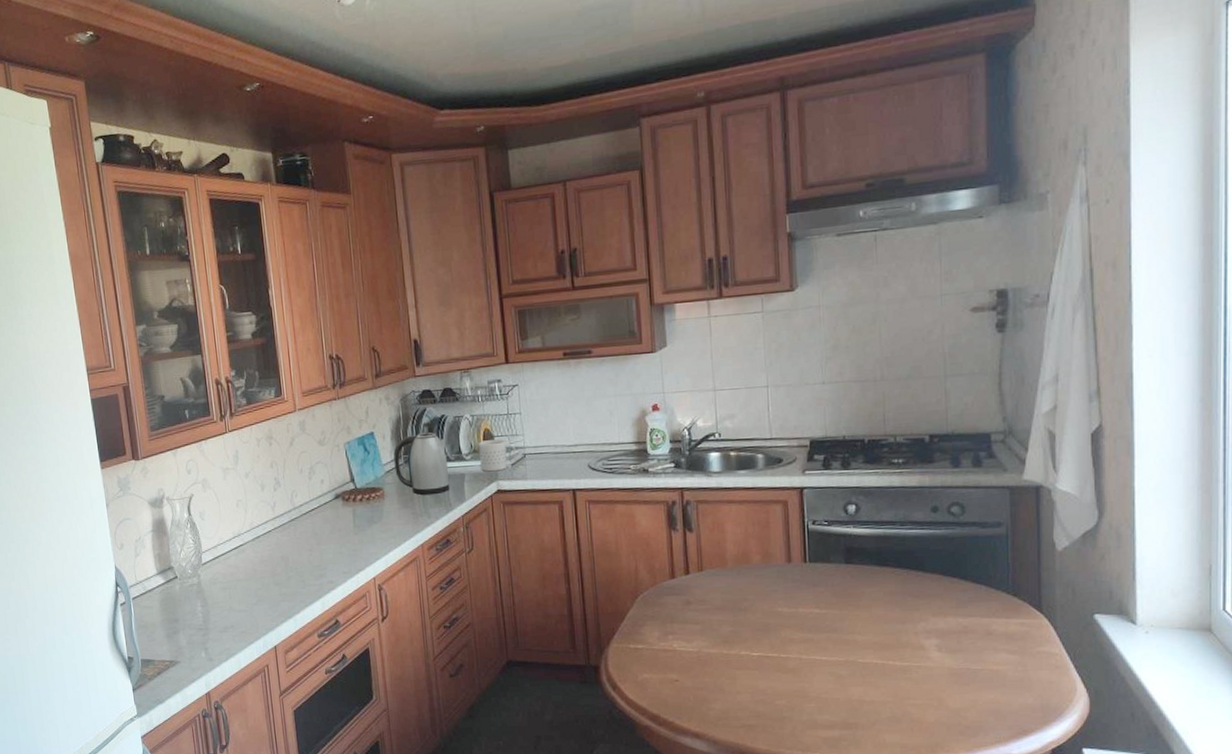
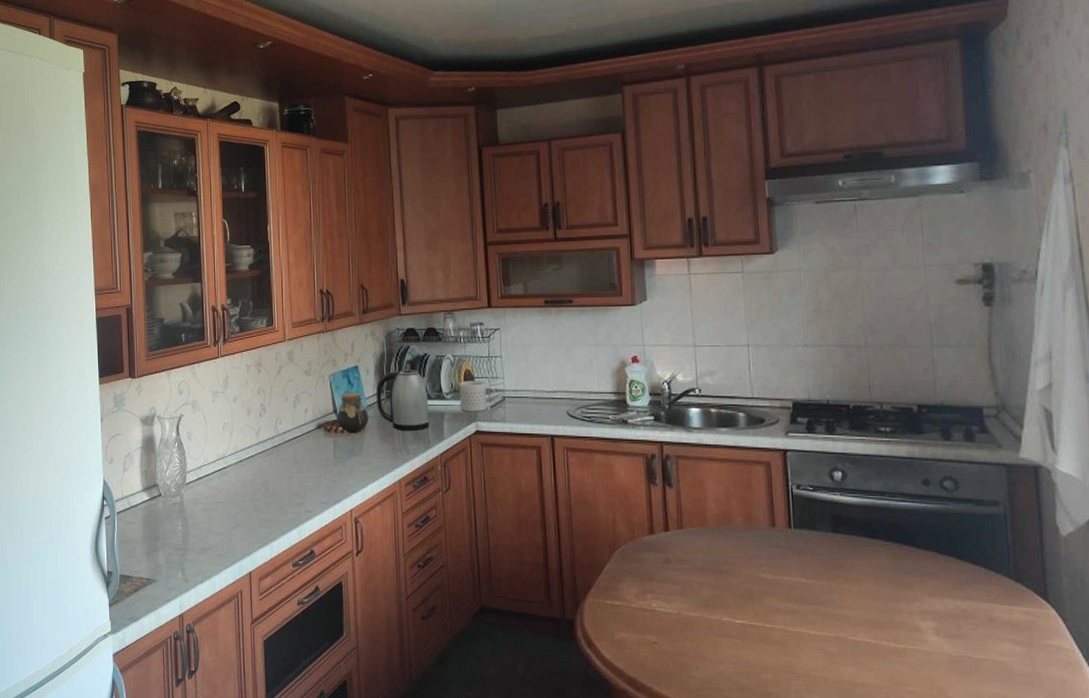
jar: none [355,459,388,501] -> present [337,392,369,432]

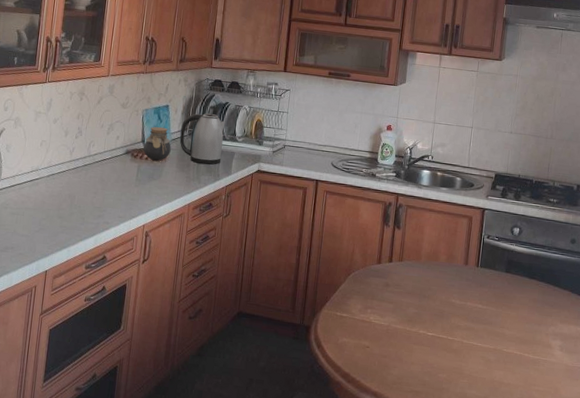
mug: present [459,381,496,412] -> none [248,128,279,155]

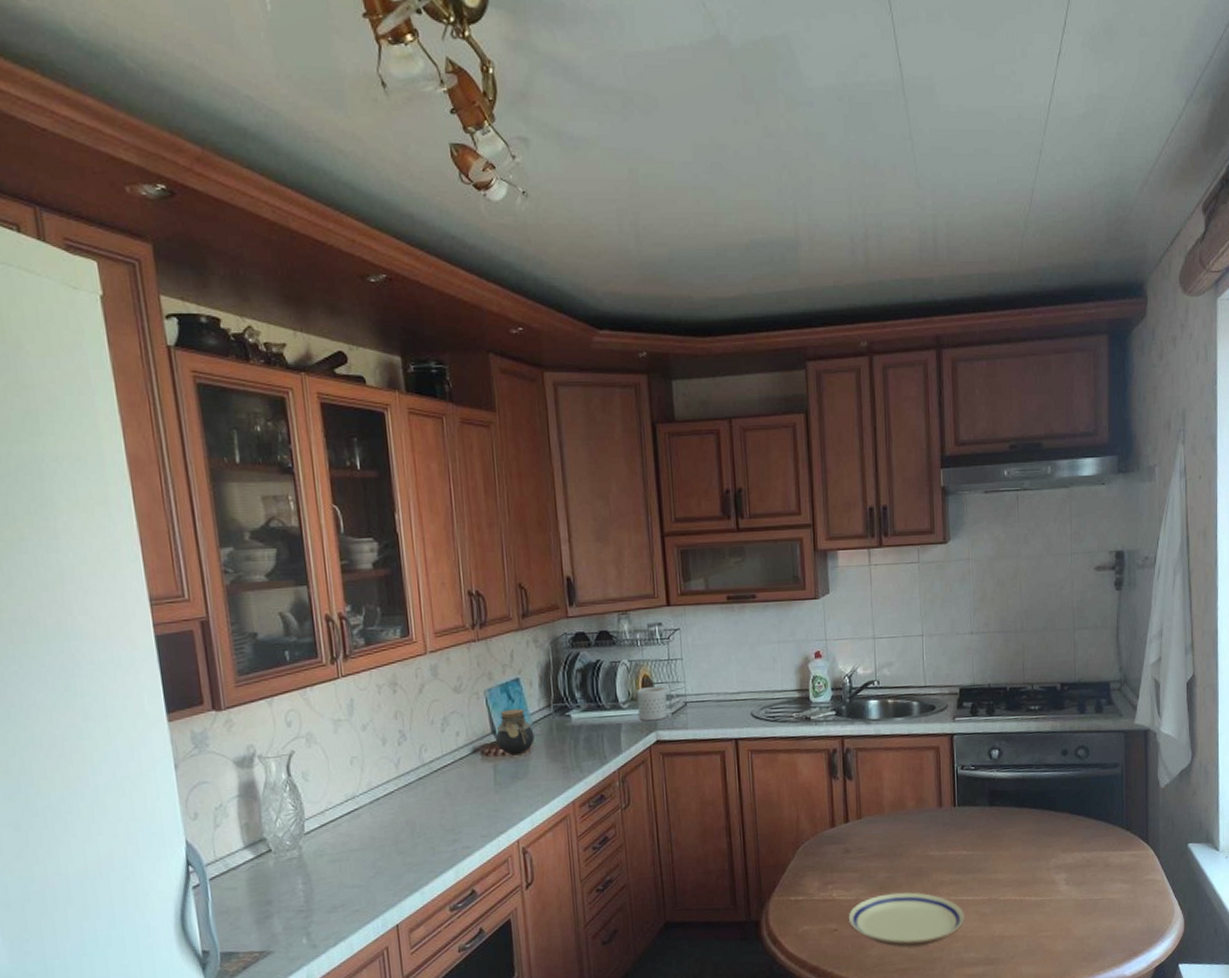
kettle: present [179,113,226,165] -> none [542,678,605,747]
mug: none [248,128,279,155] -> present [637,686,677,721]
plate: none [379,326,473,376] -> present [848,892,964,947]

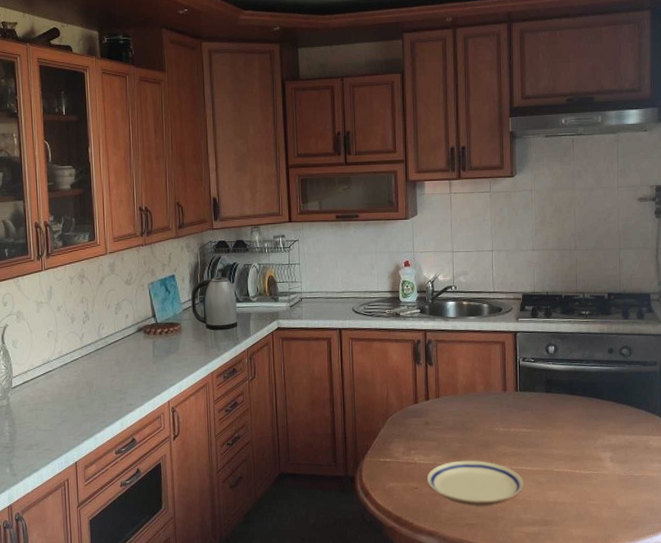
jar: present [496,708,535,755] -> none [156,298,184,334]
kettle: none [542,678,605,747] -> present [191,276,238,330]
mug: present [637,686,677,721] -> none [264,285,294,312]

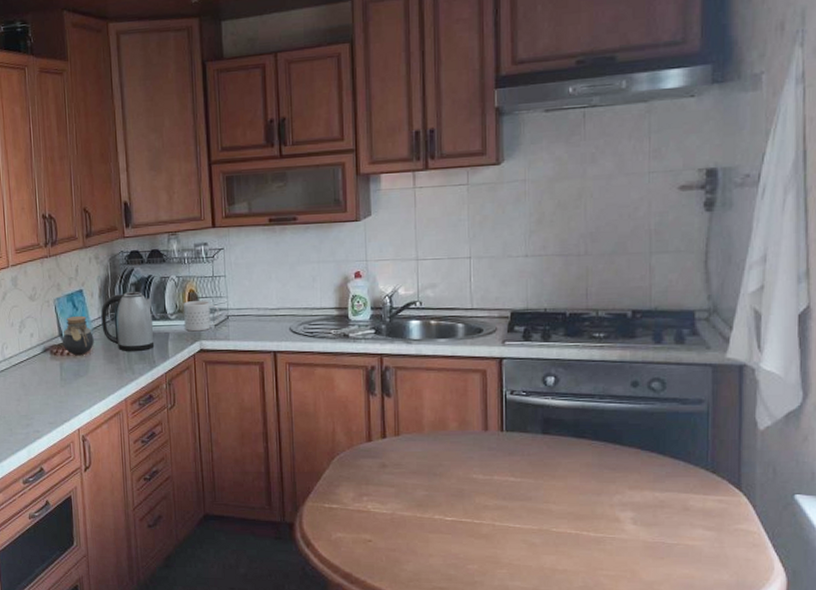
jar: none [156,298,184,334] -> present [63,315,94,355]
mug: none [264,285,294,312] -> present [184,301,220,332]
plate: present [427,460,524,506] -> none [383,511,510,568]

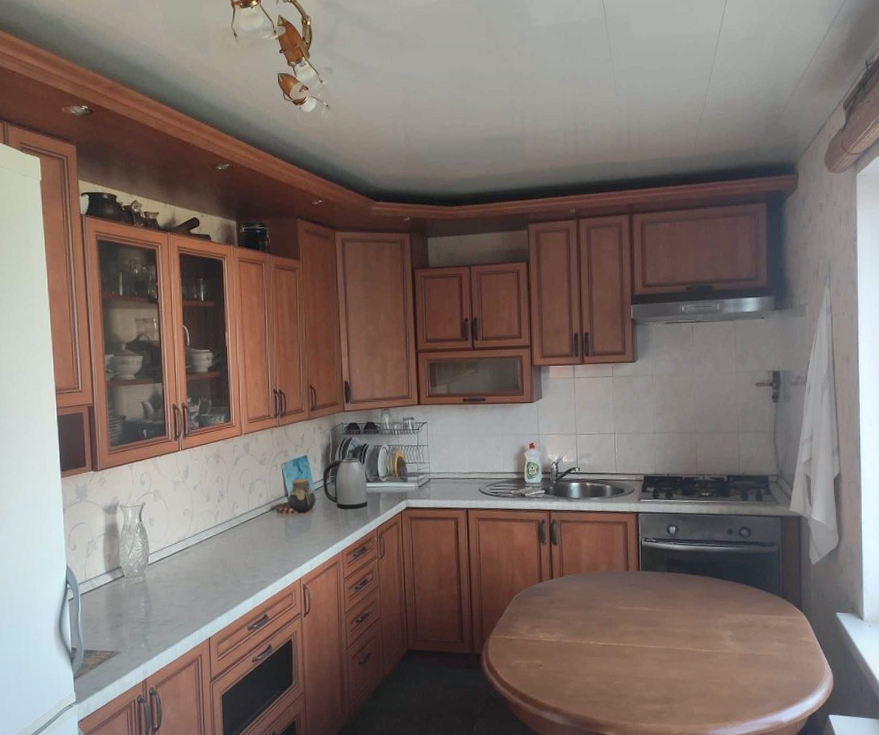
mug: present [184,301,220,332] -> none [393,466,423,492]

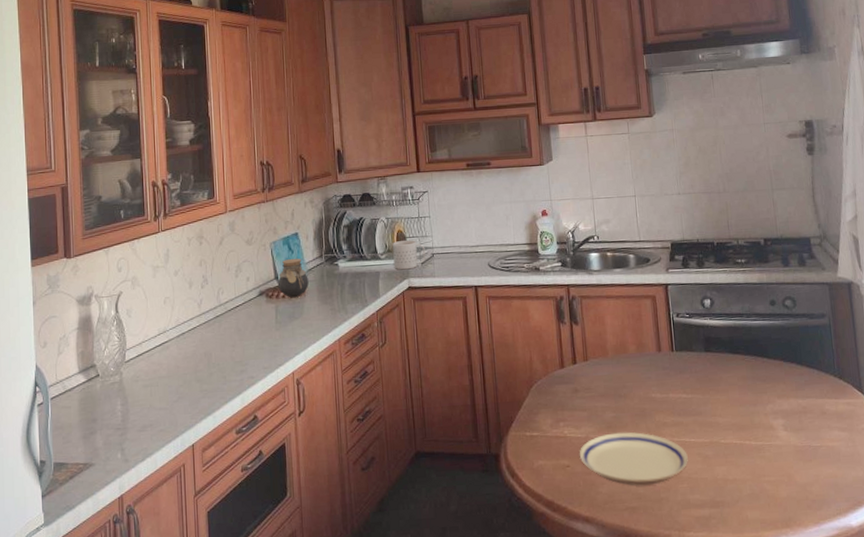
kettle: present [323,457,368,509] -> none [315,232,366,292]
mug: none [393,466,423,492] -> present [393,240,426,270]
plate: none [551,638,646,684] -> present [579,432,688,486]

